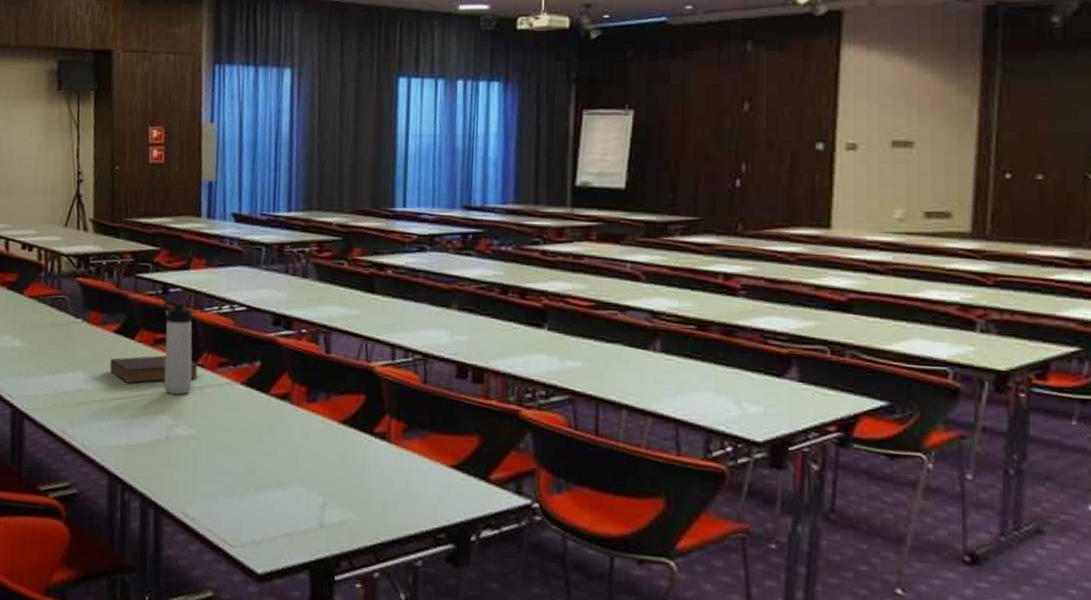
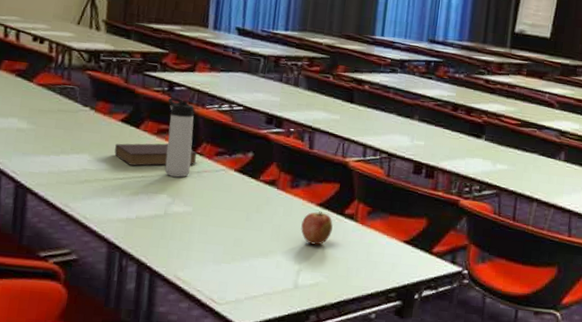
apple: none [322,430,361,473] -> present [301,211,333,245]

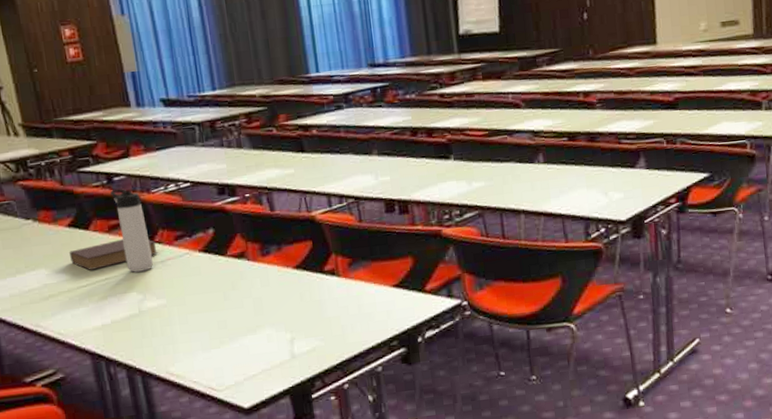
apple: present [301,211,333,245] -> none [282,274,316,310]

